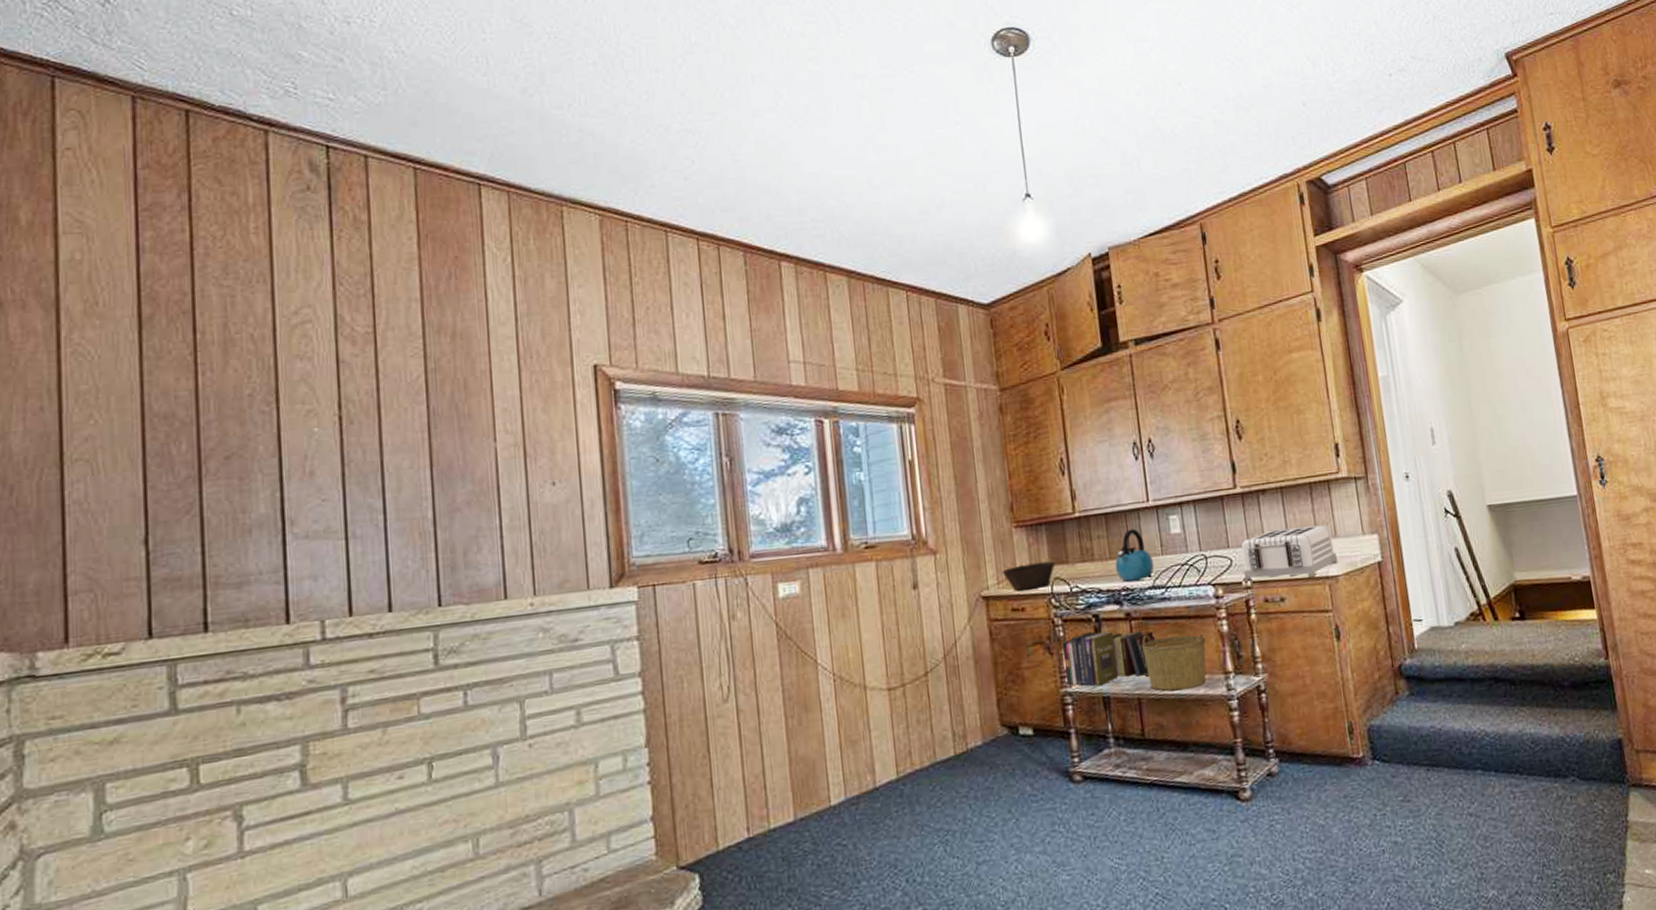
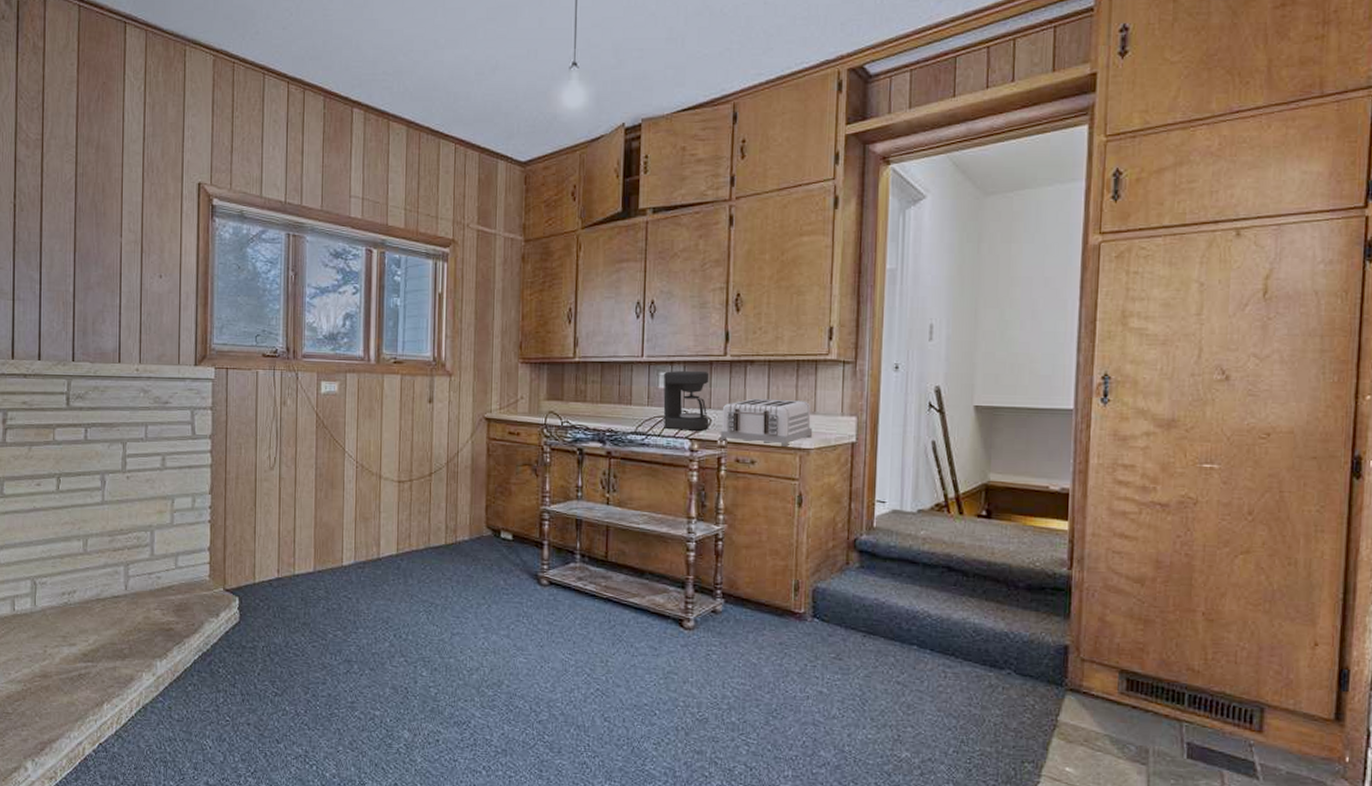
bowl: present [1002,561,1055,591] -> none [505,396,552,418]
books: present [1061,631,1118,686] -> none [546,462,593,510]
books: present [1111,631,1159,677] -> none [590,467,631,509]
kettle: present [1115,529,1154,582] -> none [603,379,639,425]
basket: present [1141,633,1206,691] -> none [616,473,675,526]
coffee maker: none [1174,507,1231,578] -> present [663,370,710,431]

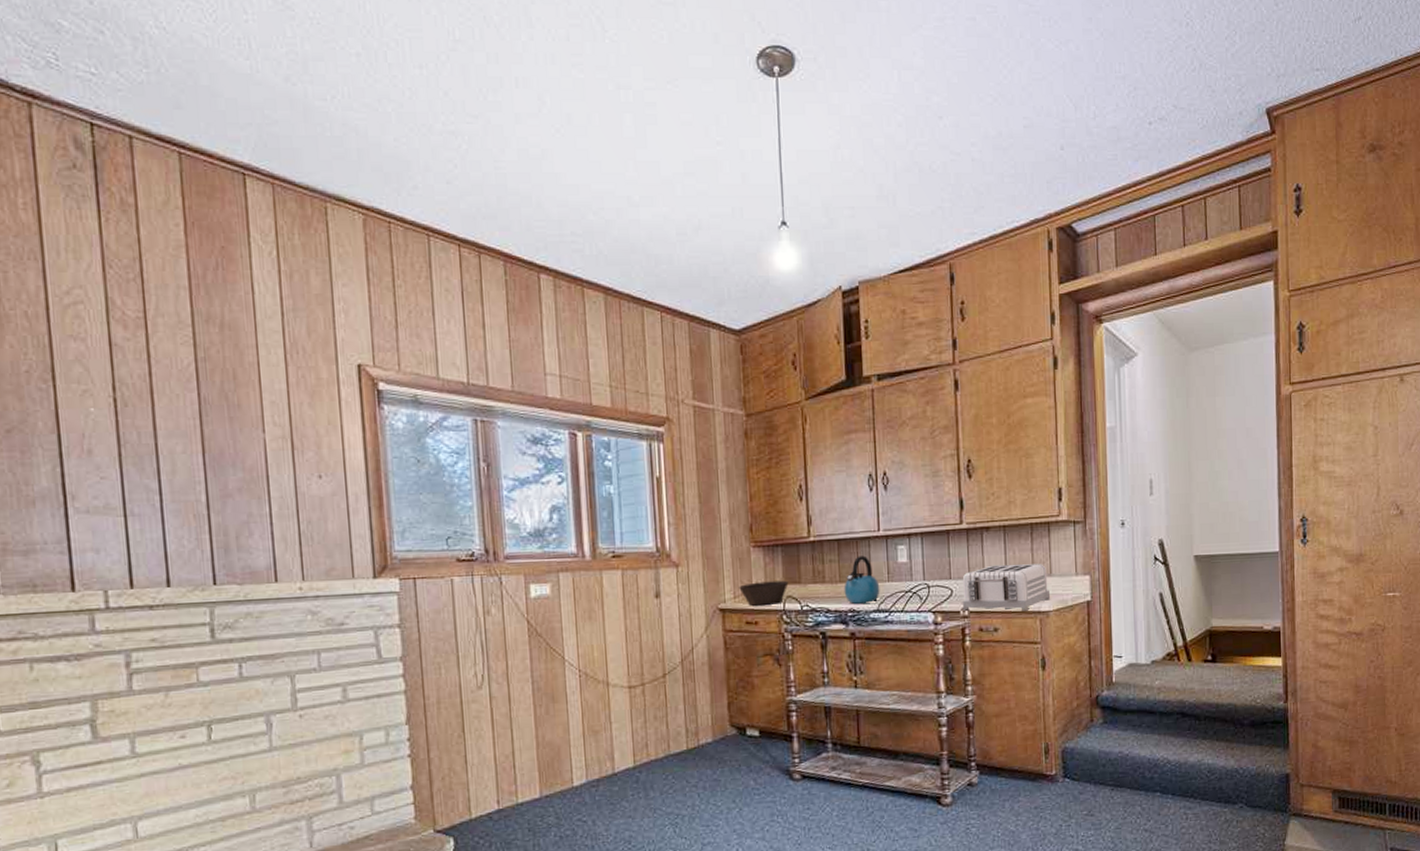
bowl: none [505,396,552,418] -> present [739,580,789,606]
kettle: none [603,379,639,425] -> present [844,555,880,604]
coffee maker: present [663,370,710,431] -> none [902,541,951,605]

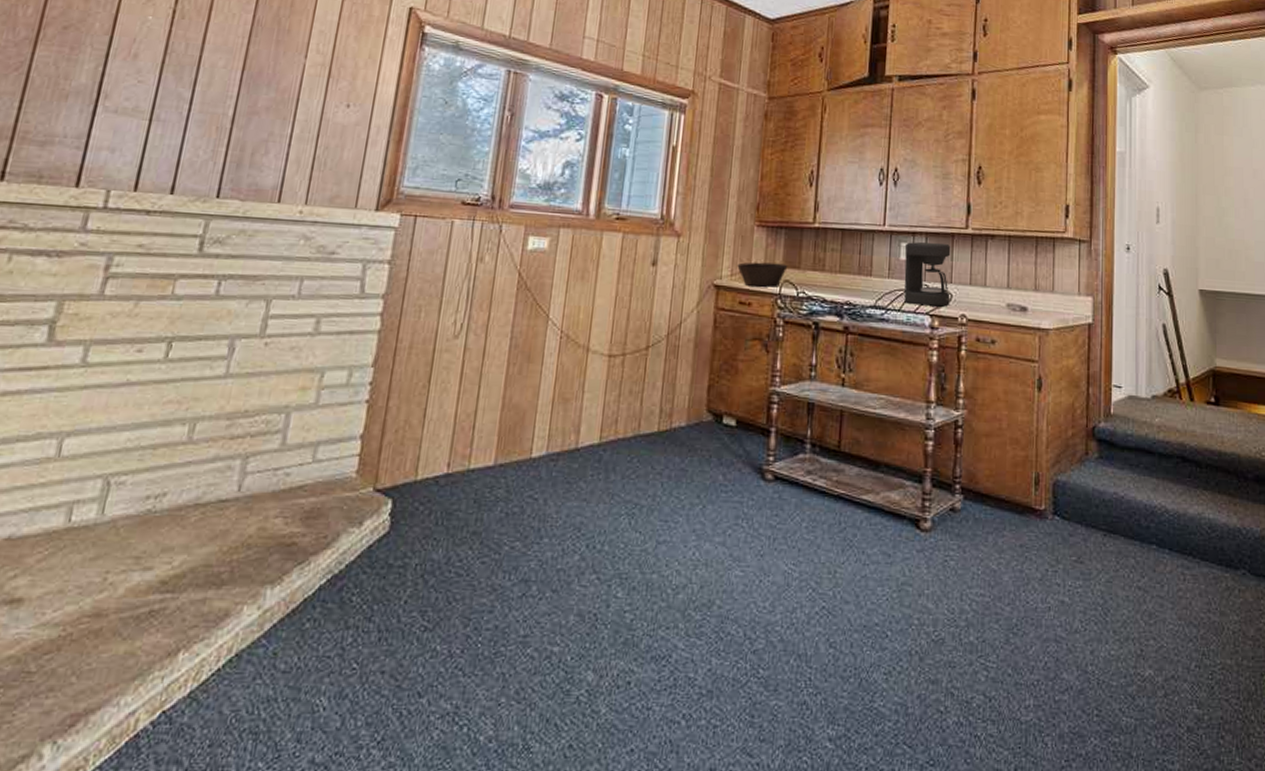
kettle: present [844,555,880,604] -> none [842,248,880,298]
coffee maker: none [902,541,951,605] -> present [904,242,951,307]
toaster: present [962,564,1051,611] -> none [960,274,1052,326]

